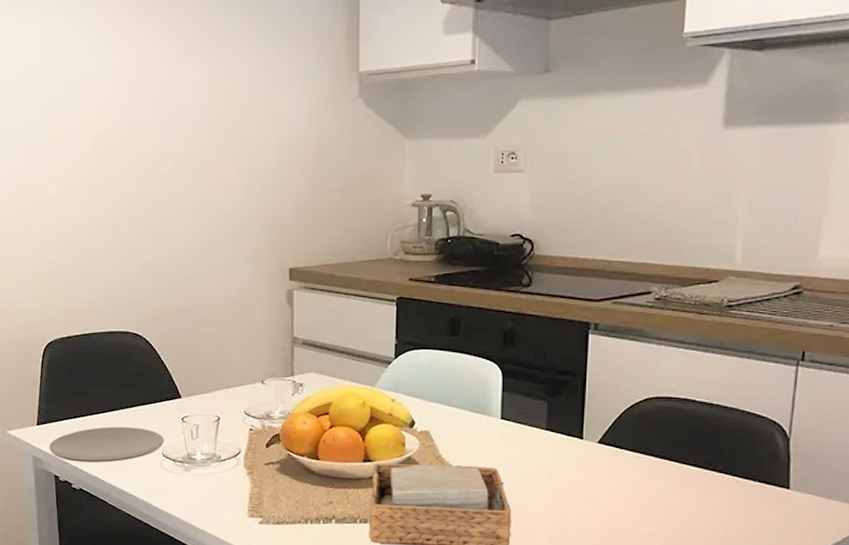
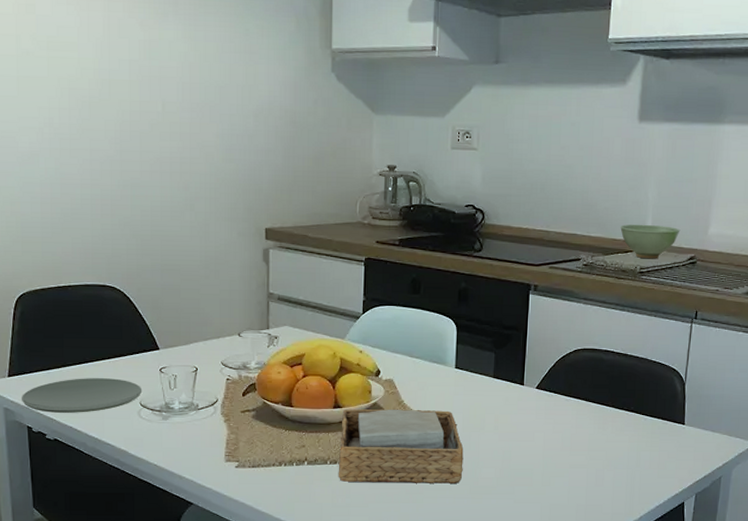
bowl: none [701,248,781,290] -> present [620,224,681,259]

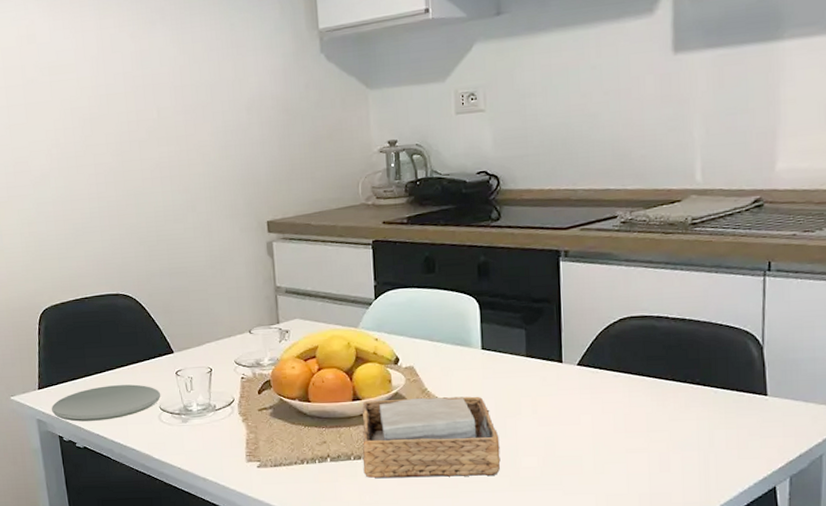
bowl: present [620,224,681,259] -> none [662,167,739,208]

